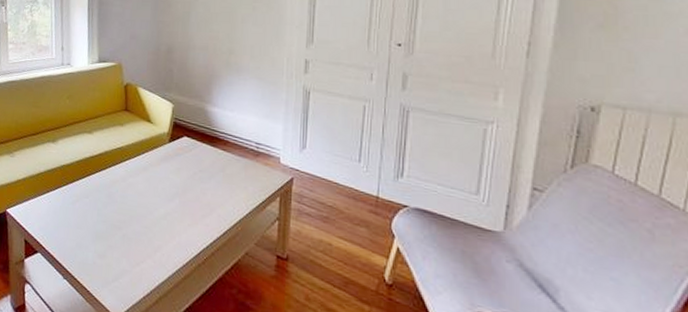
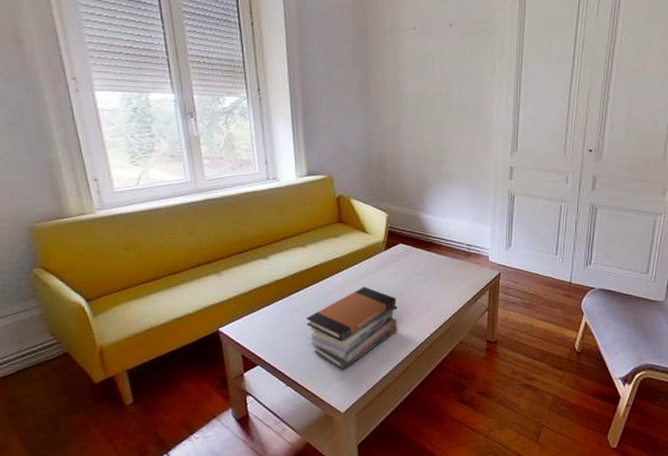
book stack: none [87,180,180,270] -> present [305,287,398,371]

